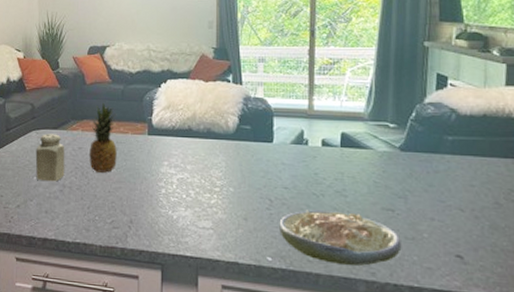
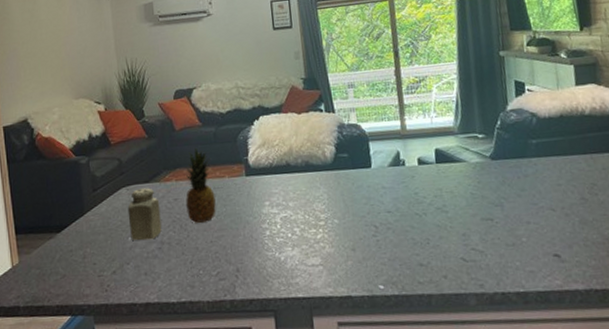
soup: present [279,210,402,266] -> none [386,227,505,282]

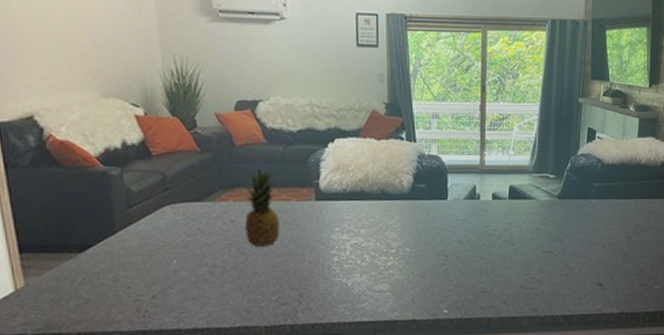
salt shaker: present [127,188,162,241] -> none [172,207,215,264]

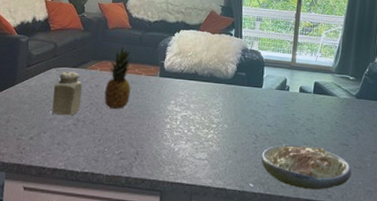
salt shaker: none [172,207,215,264] -> present [52,71,83,116]
soup: none [454,258,558,307] -> present [261,144,352,190]

